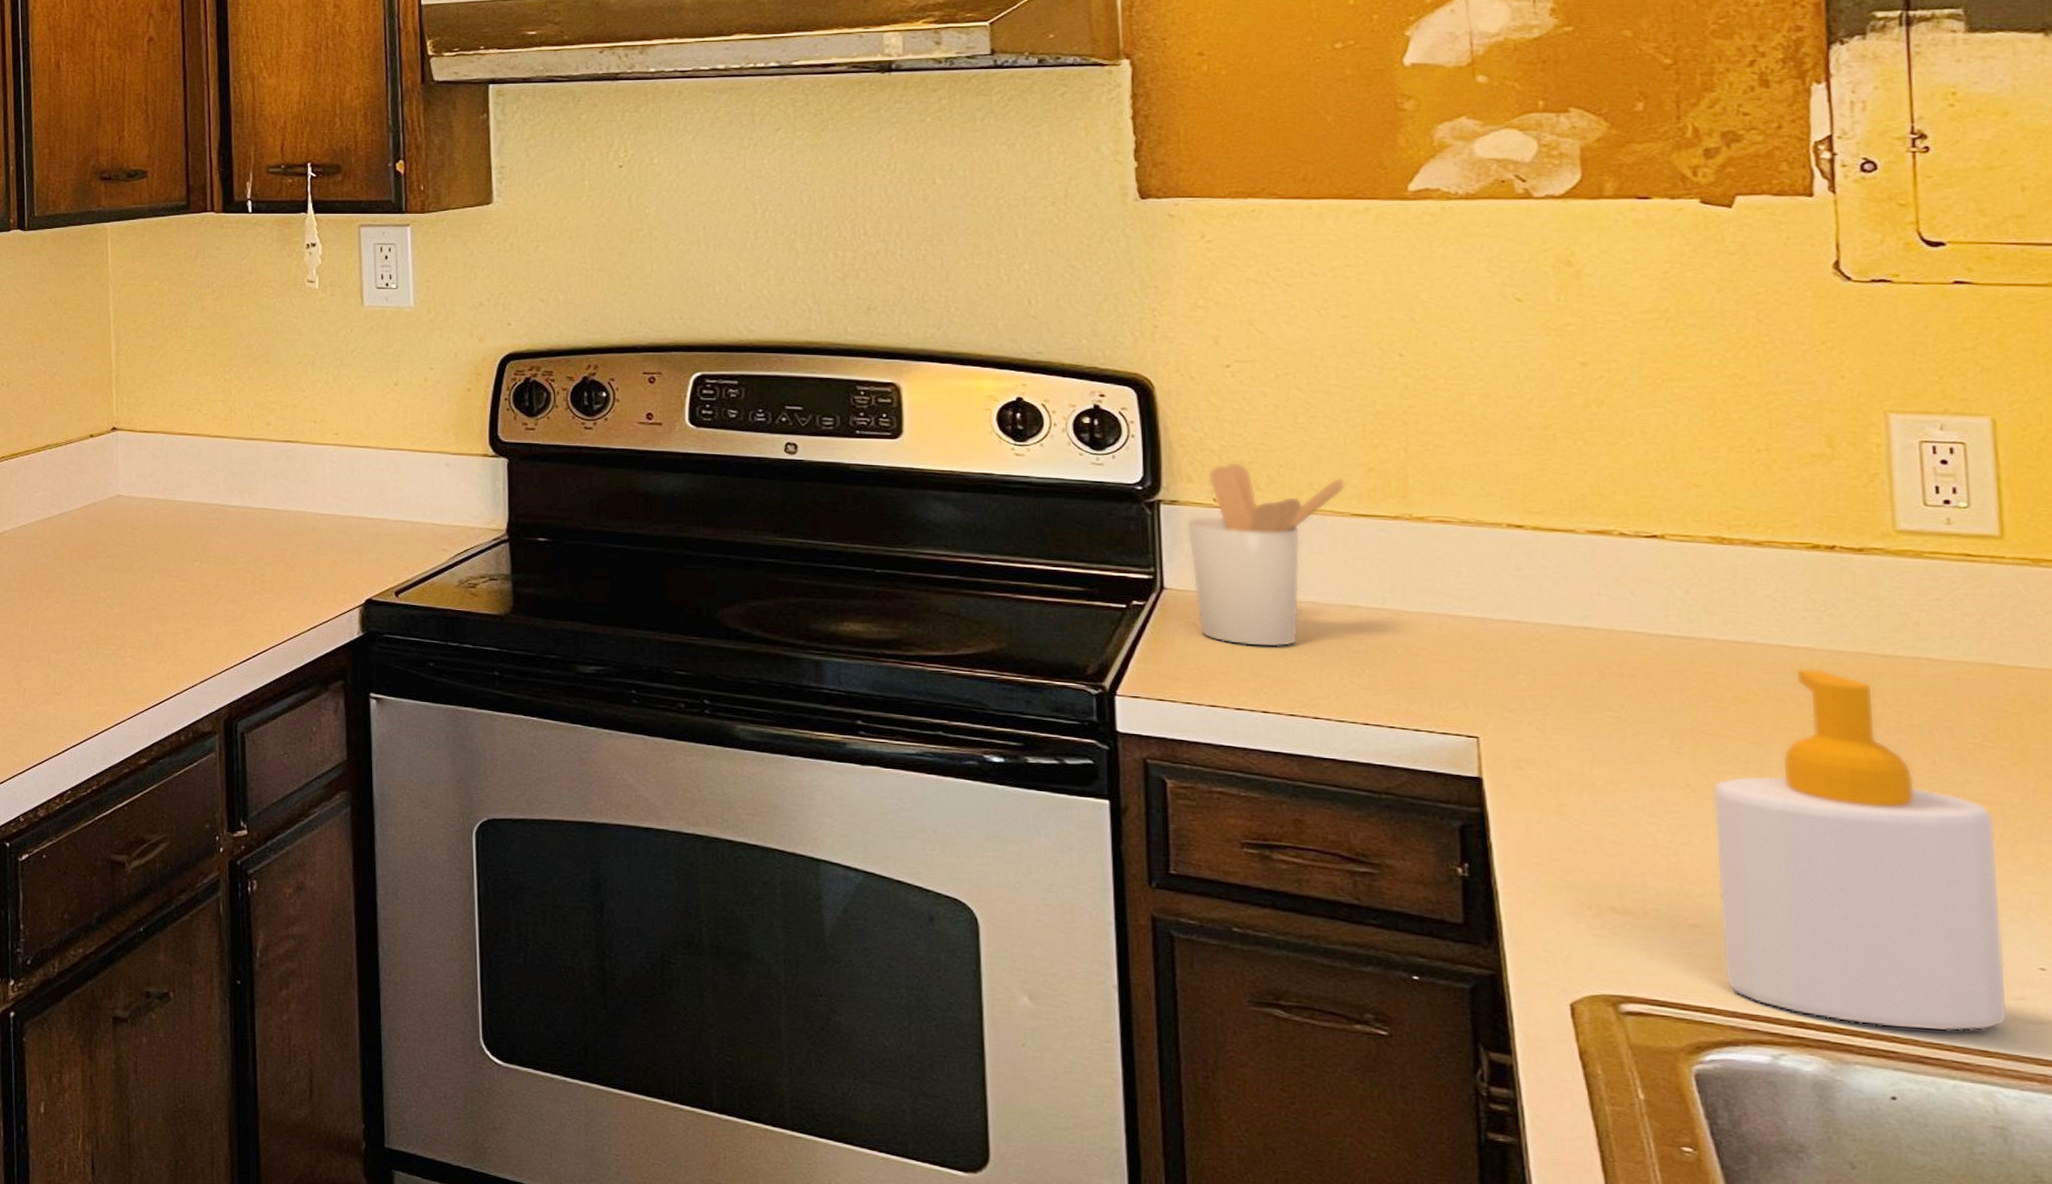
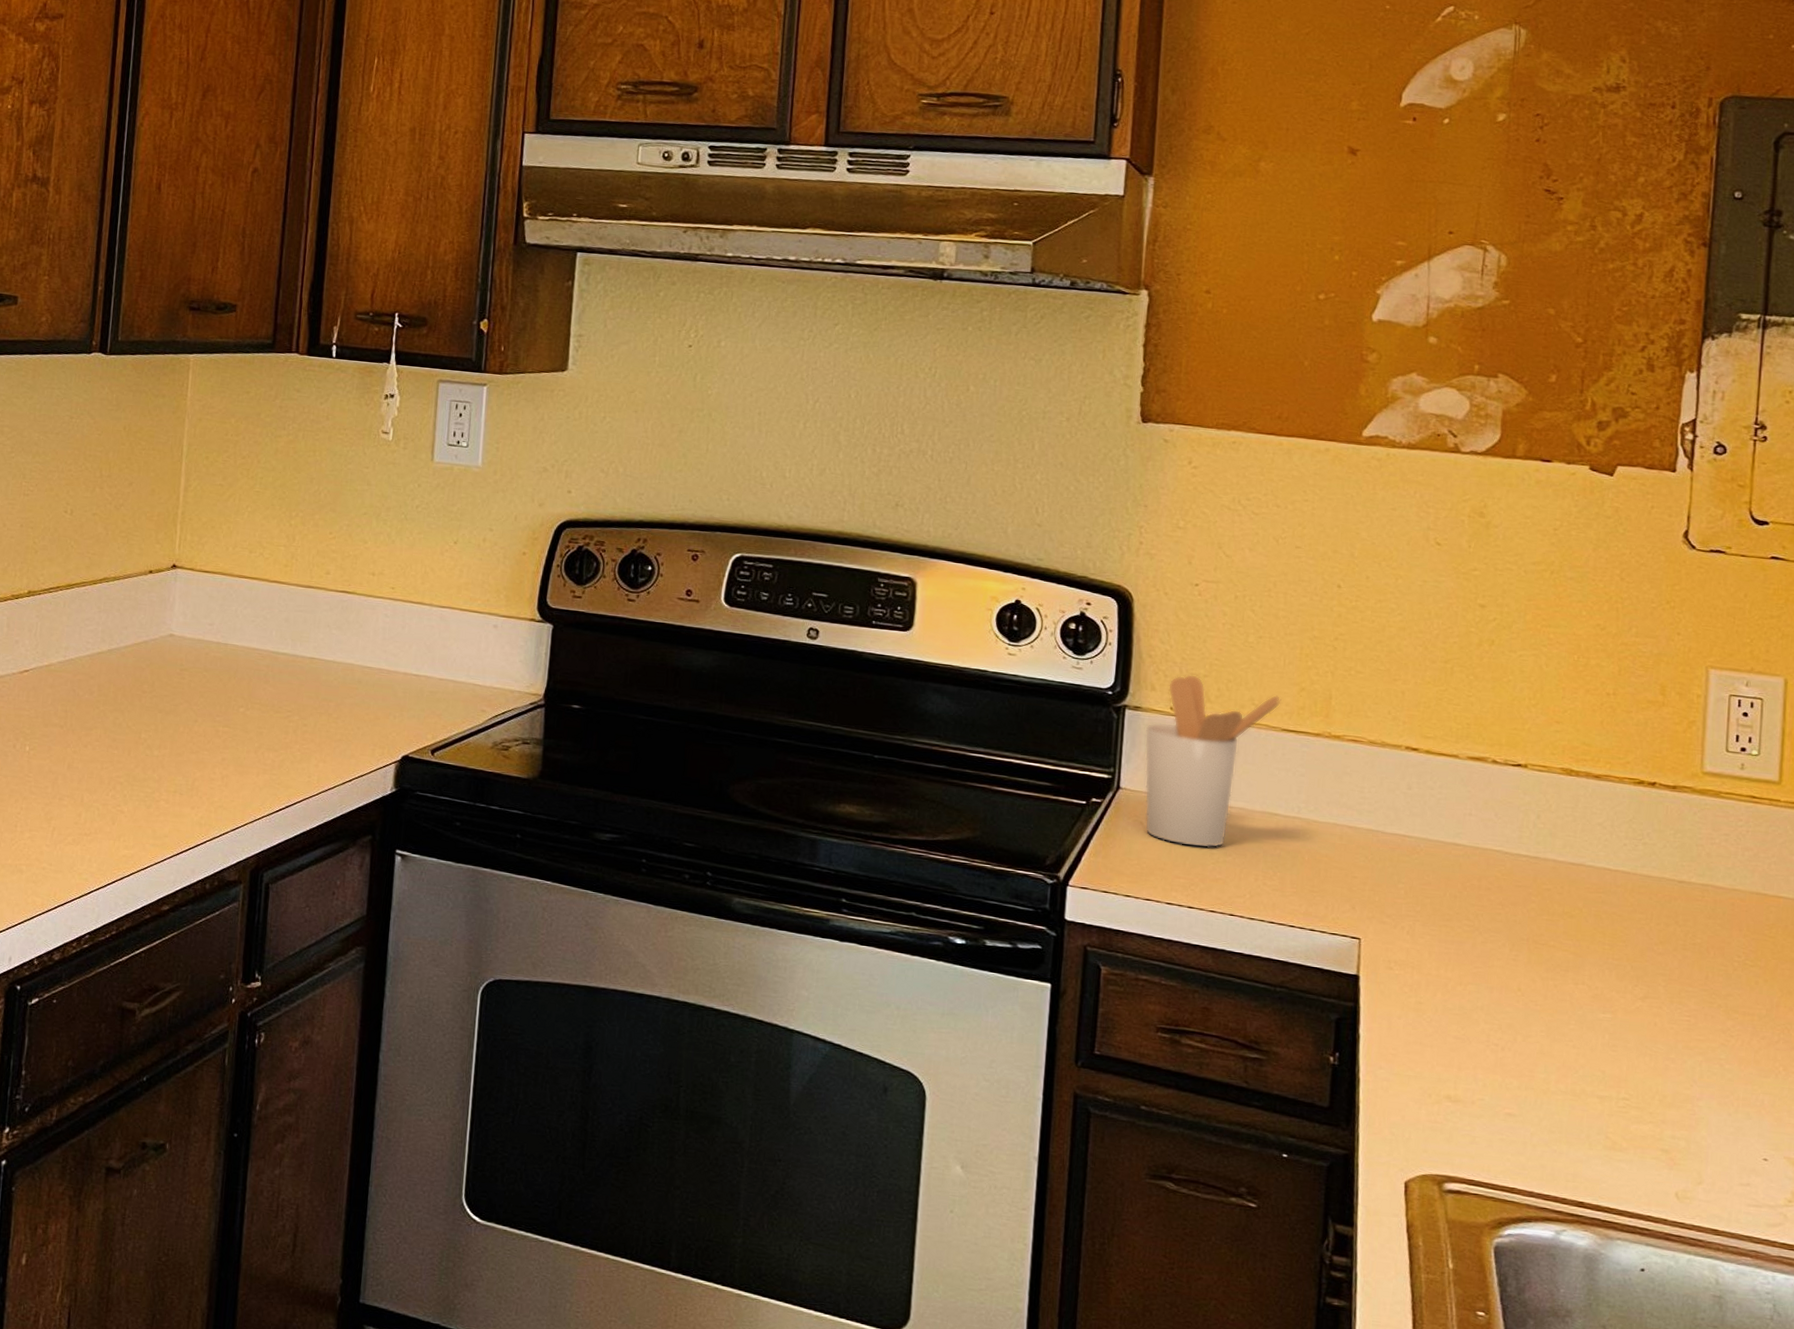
soap bottle: present [1712,667,2009,1032] -> none [1527,889,1746,1213]

